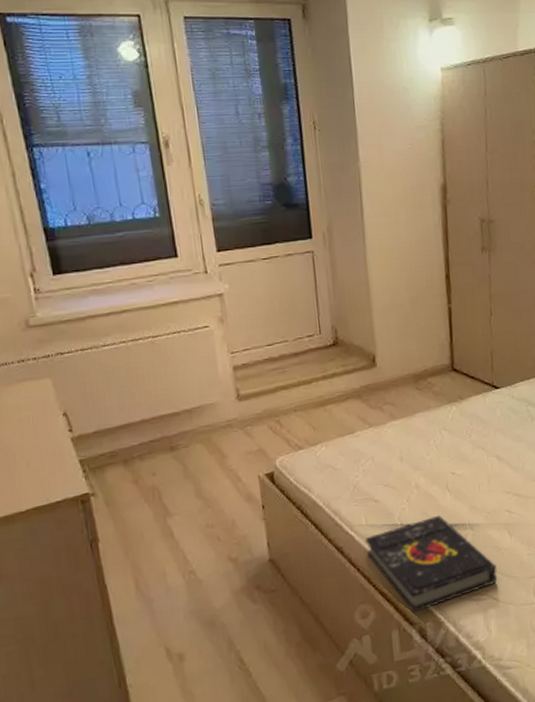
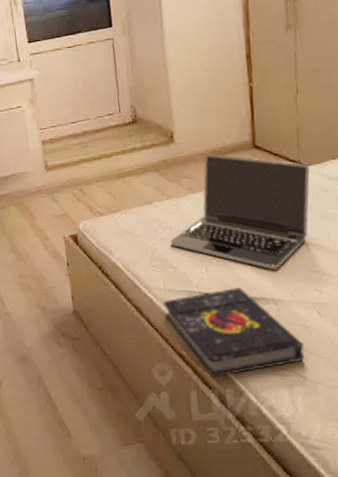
laptop: none [372,377,502,495] -> present [170,153,310,270]

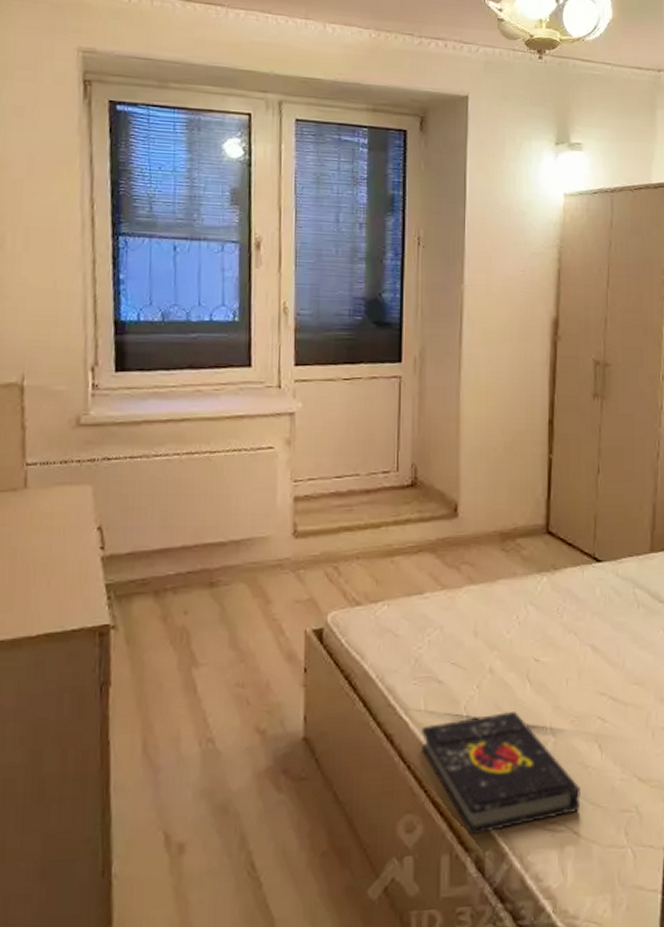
laptop: present [170,153,310,270] -> none [439,536,605,690]

